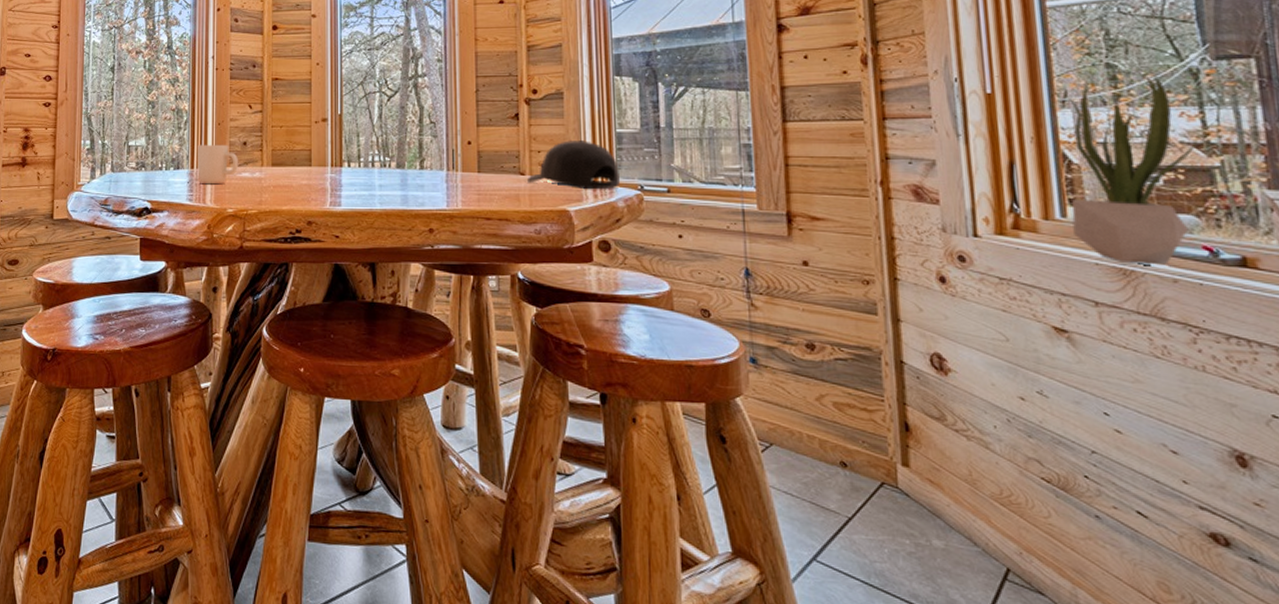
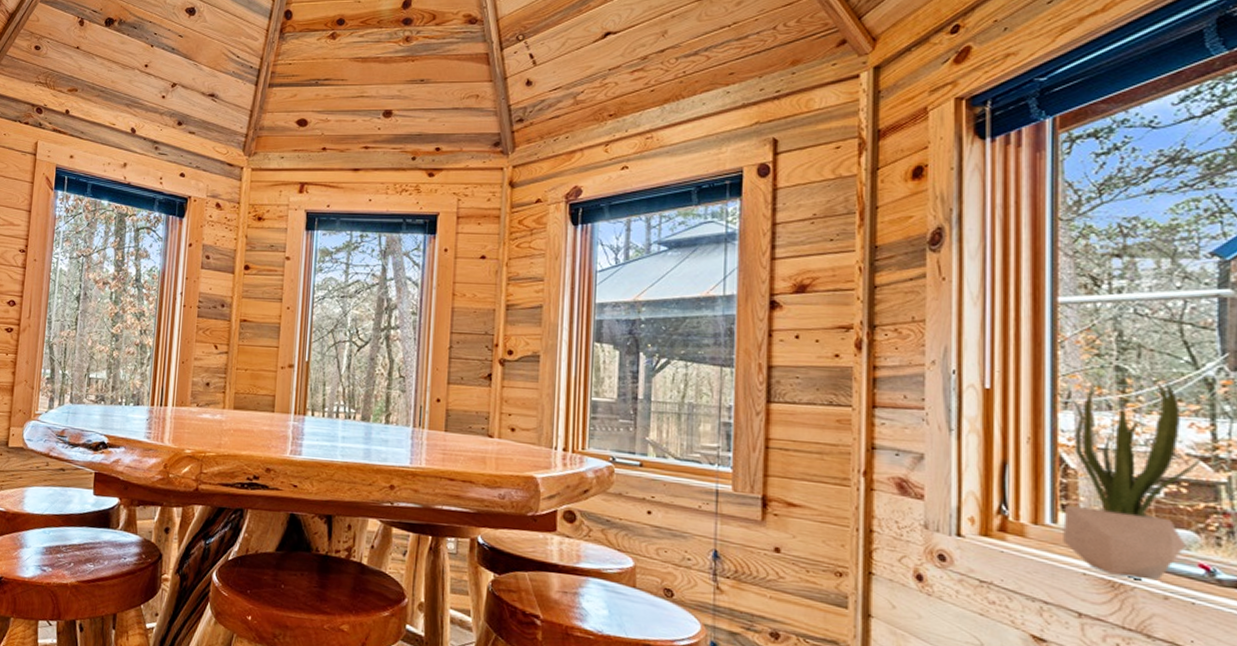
mug: present [197,144,239,183] -> none [157,381,201,423]
baseball cap: present [526,139,621,189] -> none [494,405,593,458]

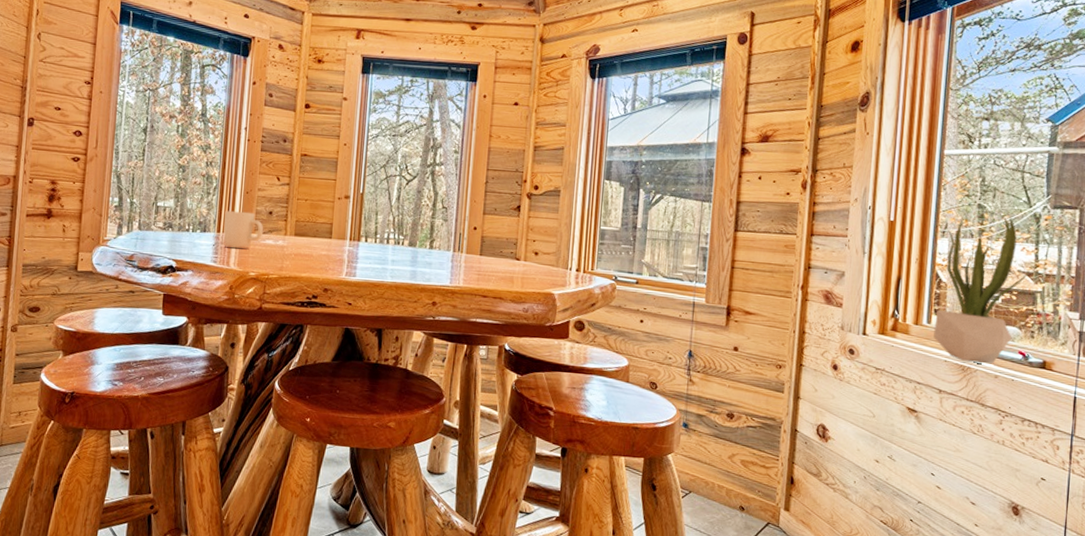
mug: none [157,381,201,423] -> present [223,210,264,249]

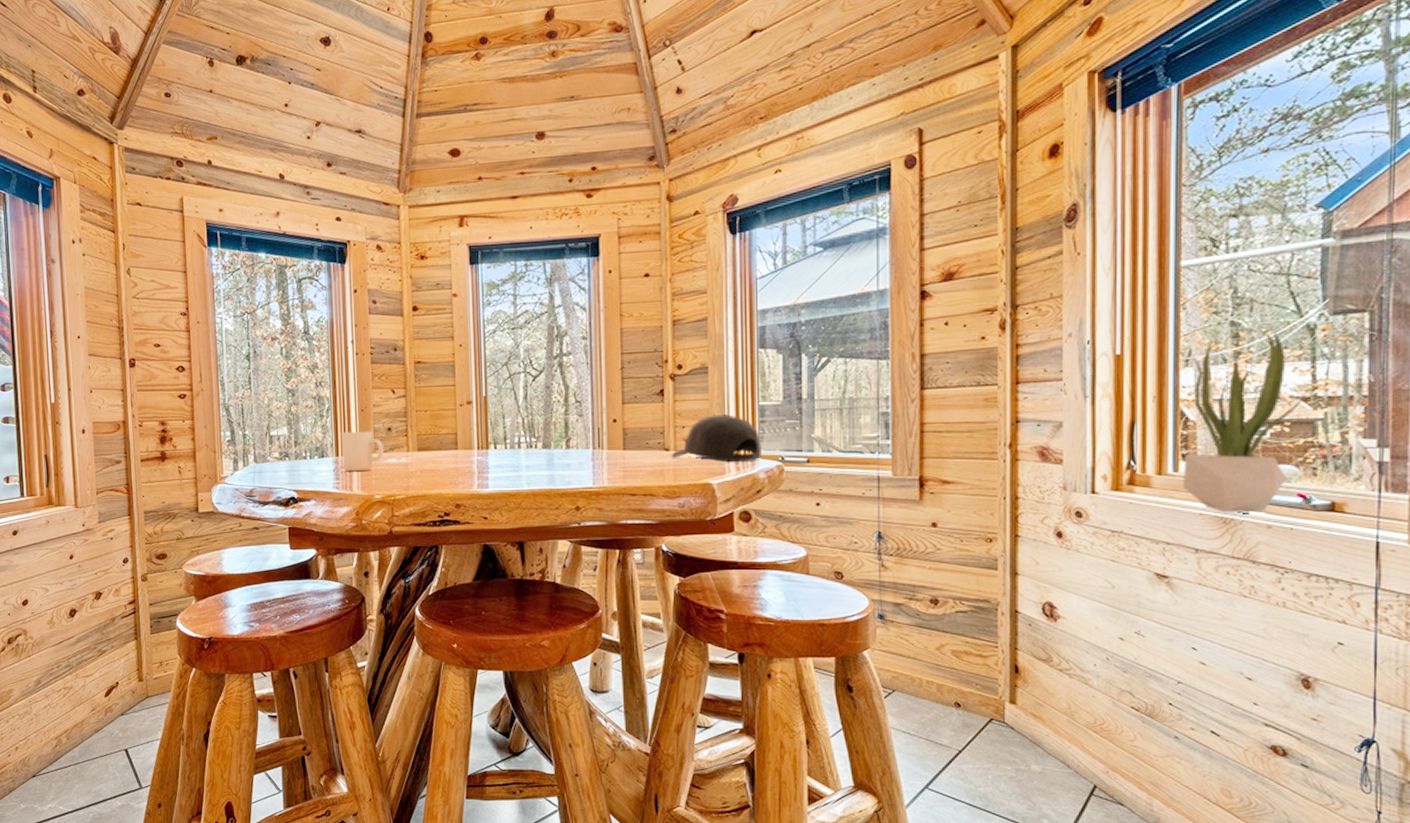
baseball cap: none [521,233,600,278] -> present [671,413,763,462]

